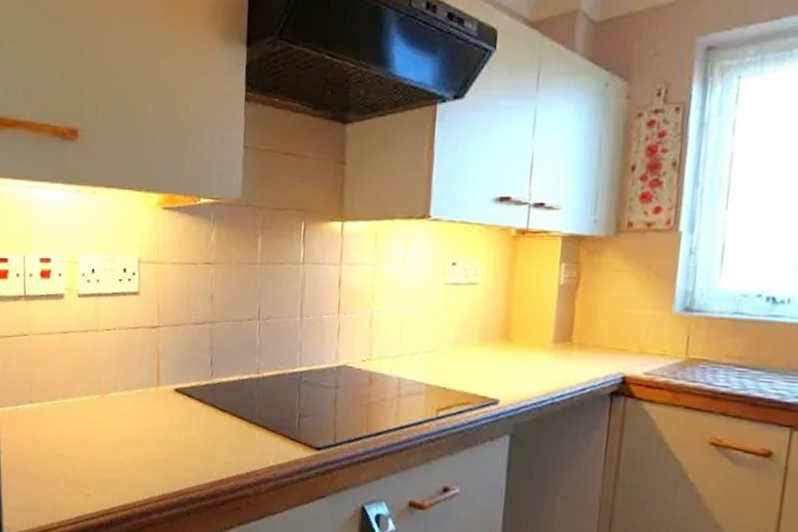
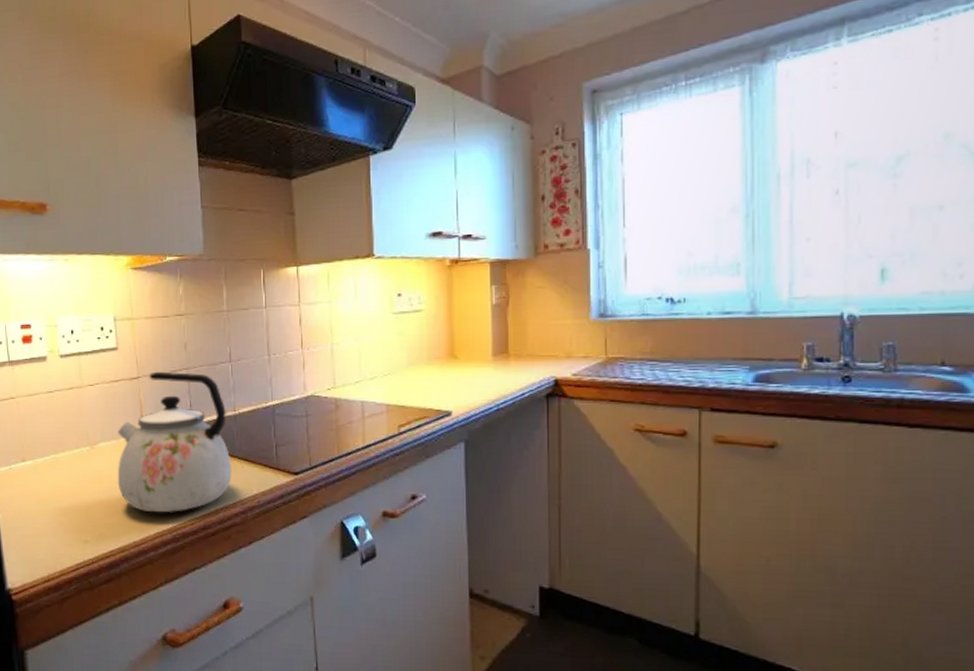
kettle: none [126,322,249,475] -> present [117,371,232,513]

